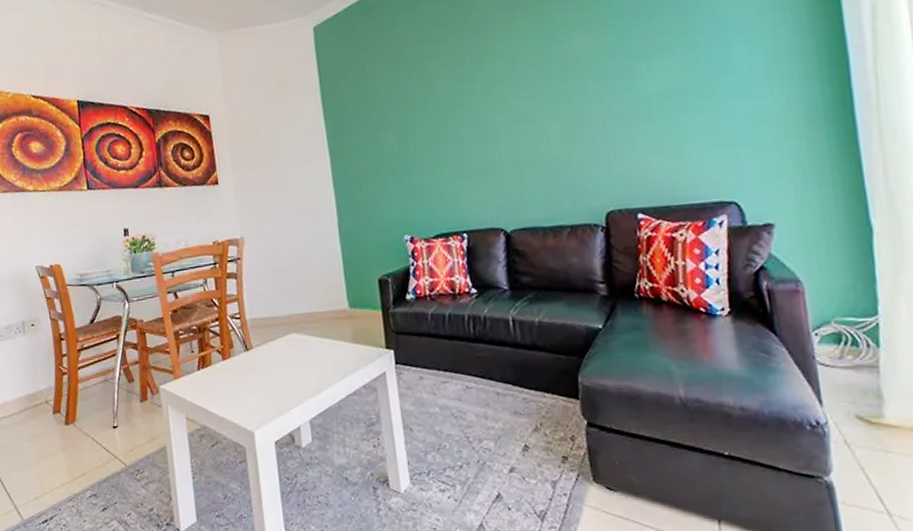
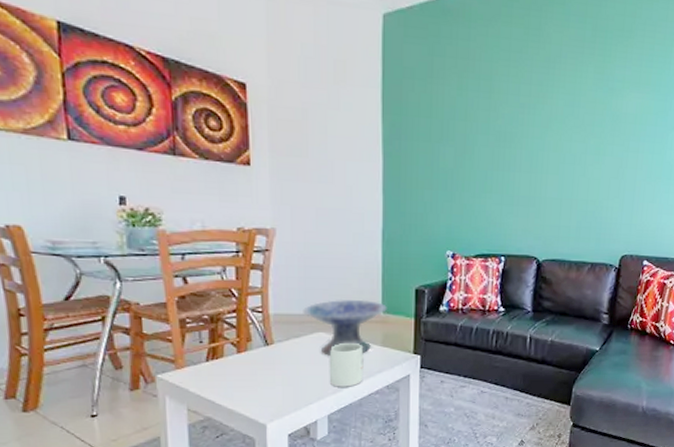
decorative bowl: none [275,295,353,357] -> present [303,299,387,356]
mug: none [303,341,339,390] -> present [329,342,364,387]

